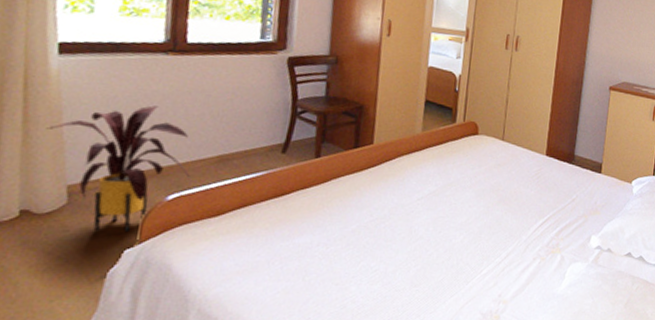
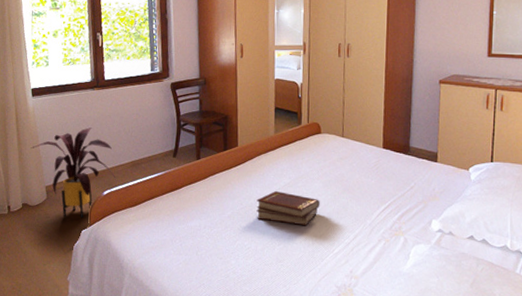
book set: none [390,200,470,243] -> present [256,191,320,226]

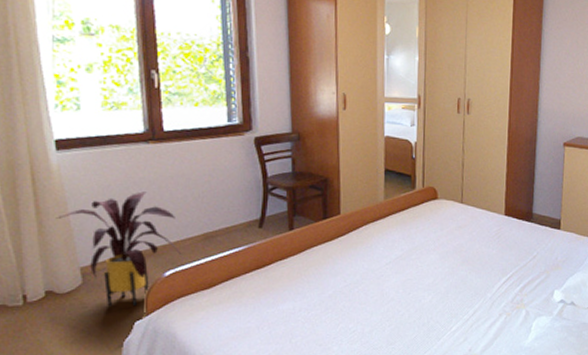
book set: present [256,191,320,226] -> none [363,265,436,303]

